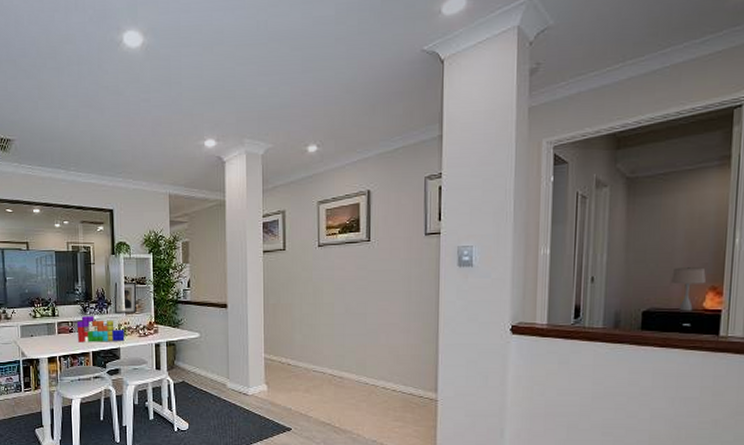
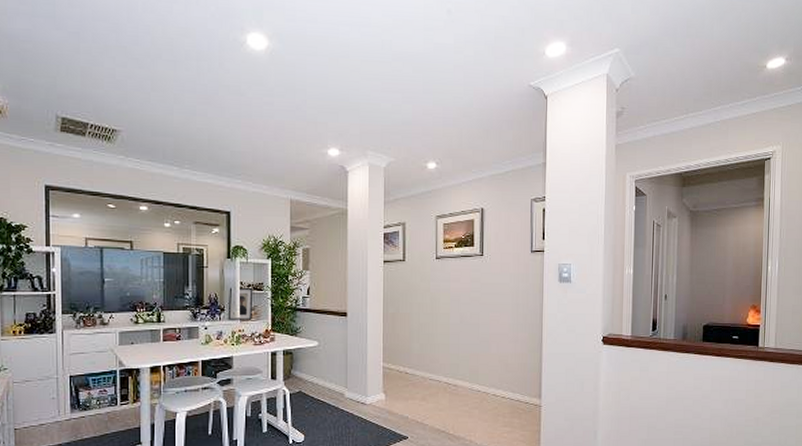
toy blocks: present [76,316,125,342] -> none [185,323,238,351]
table lamp: present [671,267,706,311] -> none [724,289,748,326]

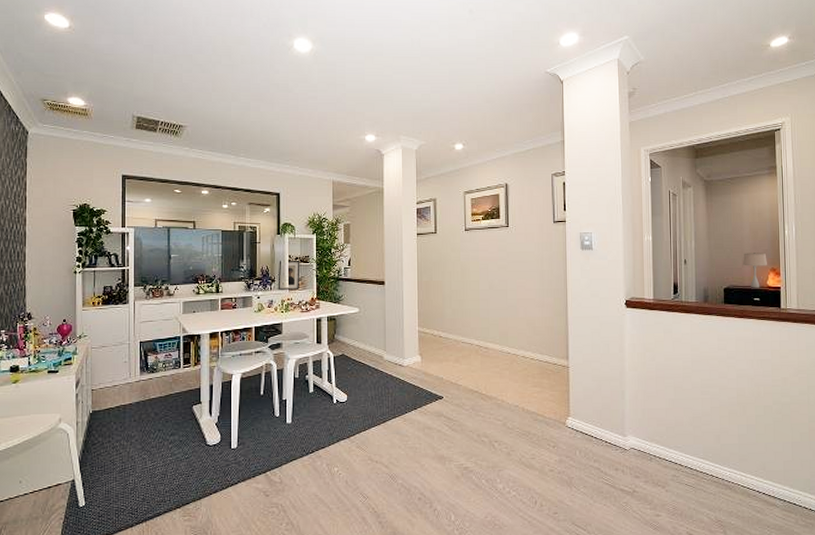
table lamp: none [724,289,748,326] -> present [743,253,767,288]

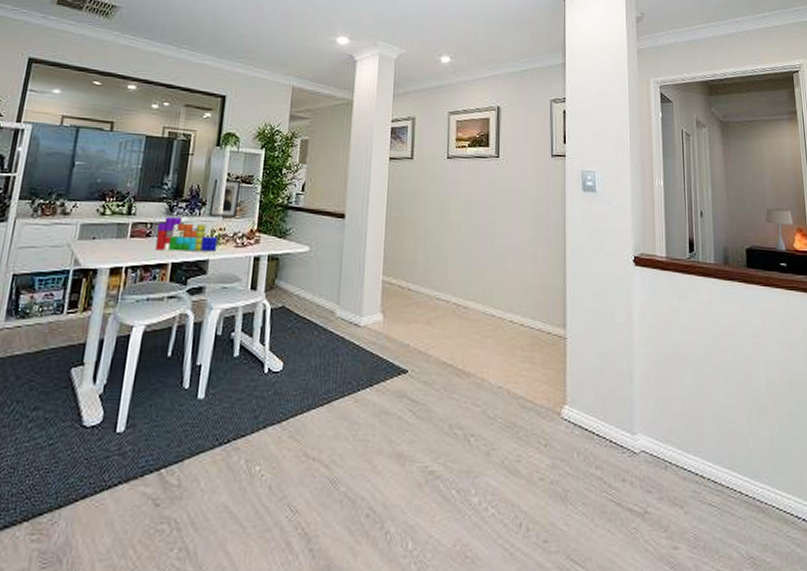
toy blocks: none [240,292,287,318] -> present [155,217,218,252]

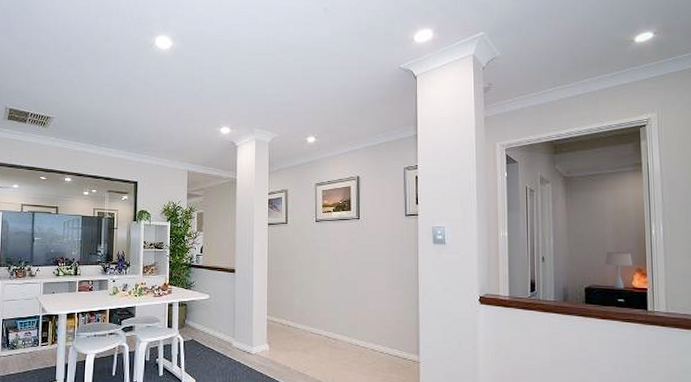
toy blocks: present [155,217,218,252] -> none [96,276,141,301]
picture frame: present [208,179,242,217] -> none [132,247,155,275]

